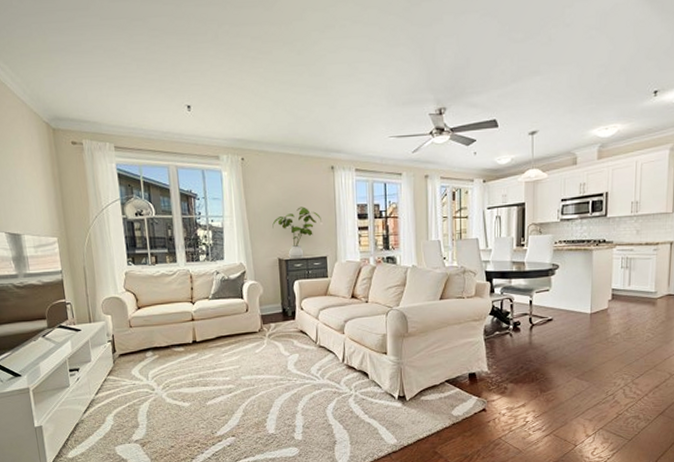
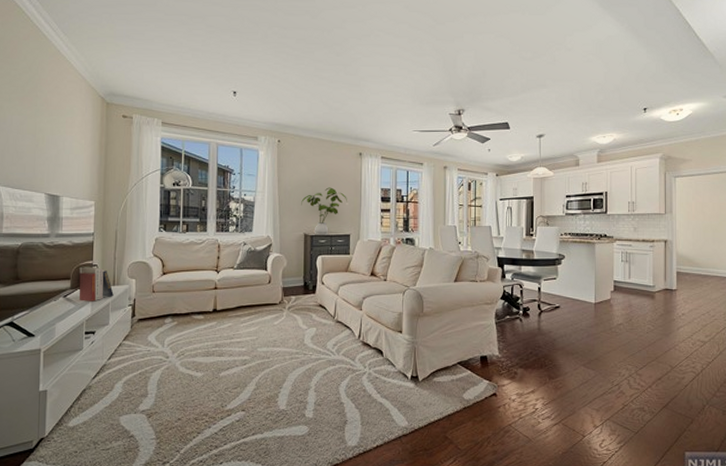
books: none [53,305,92,340] -> present [78,267,114,302]

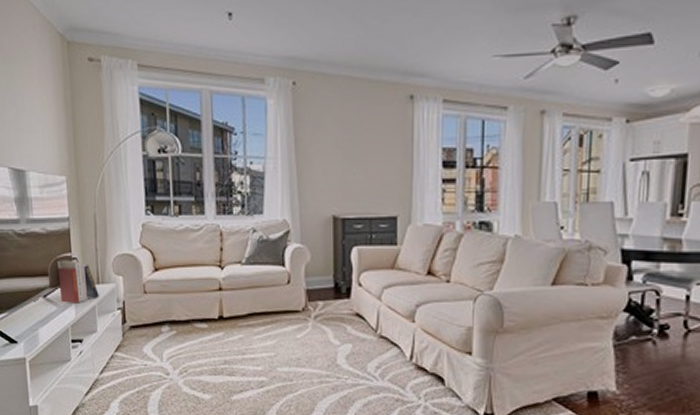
house plant: present [301,187,347,235] -> none [327,148,393,218]

